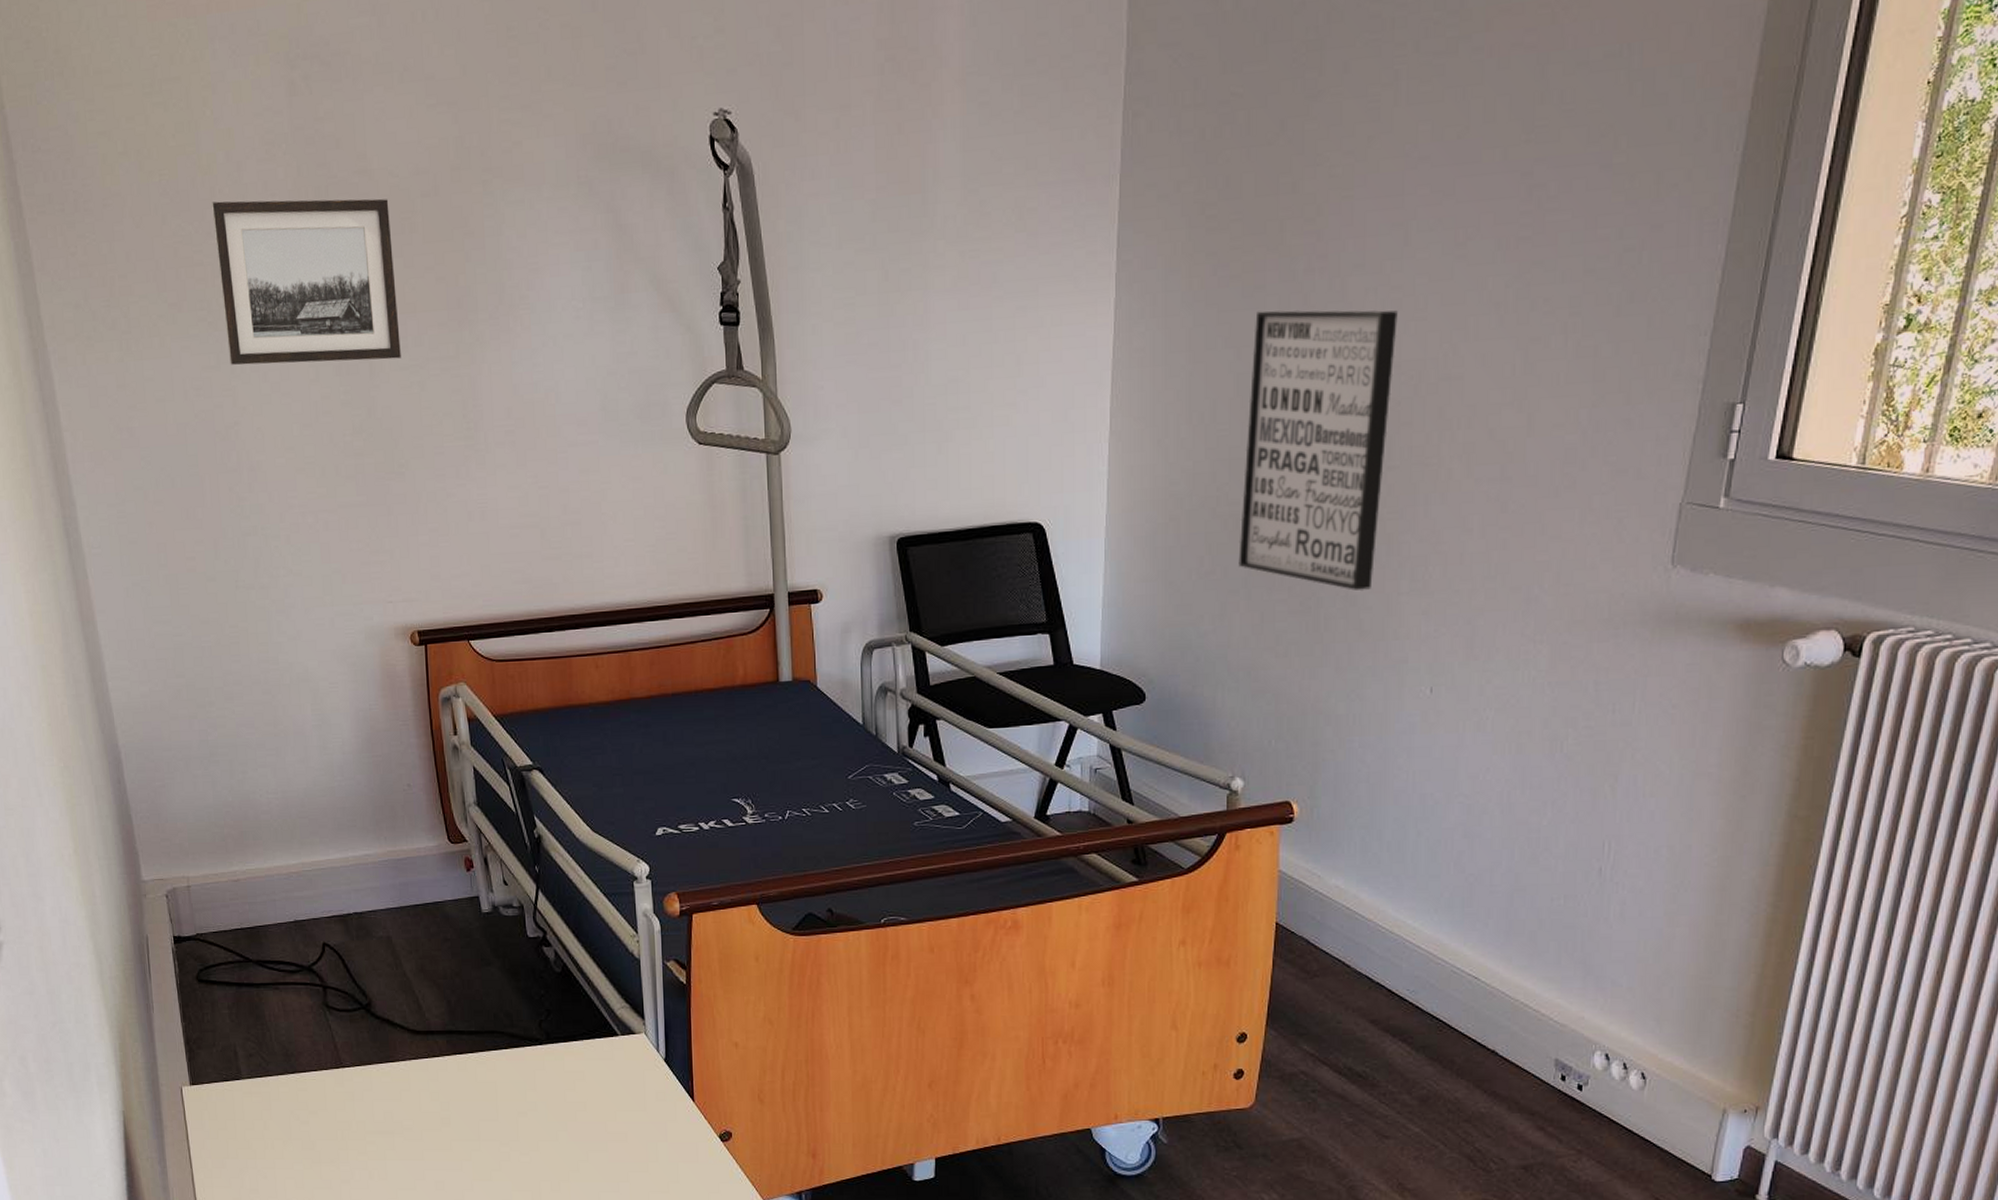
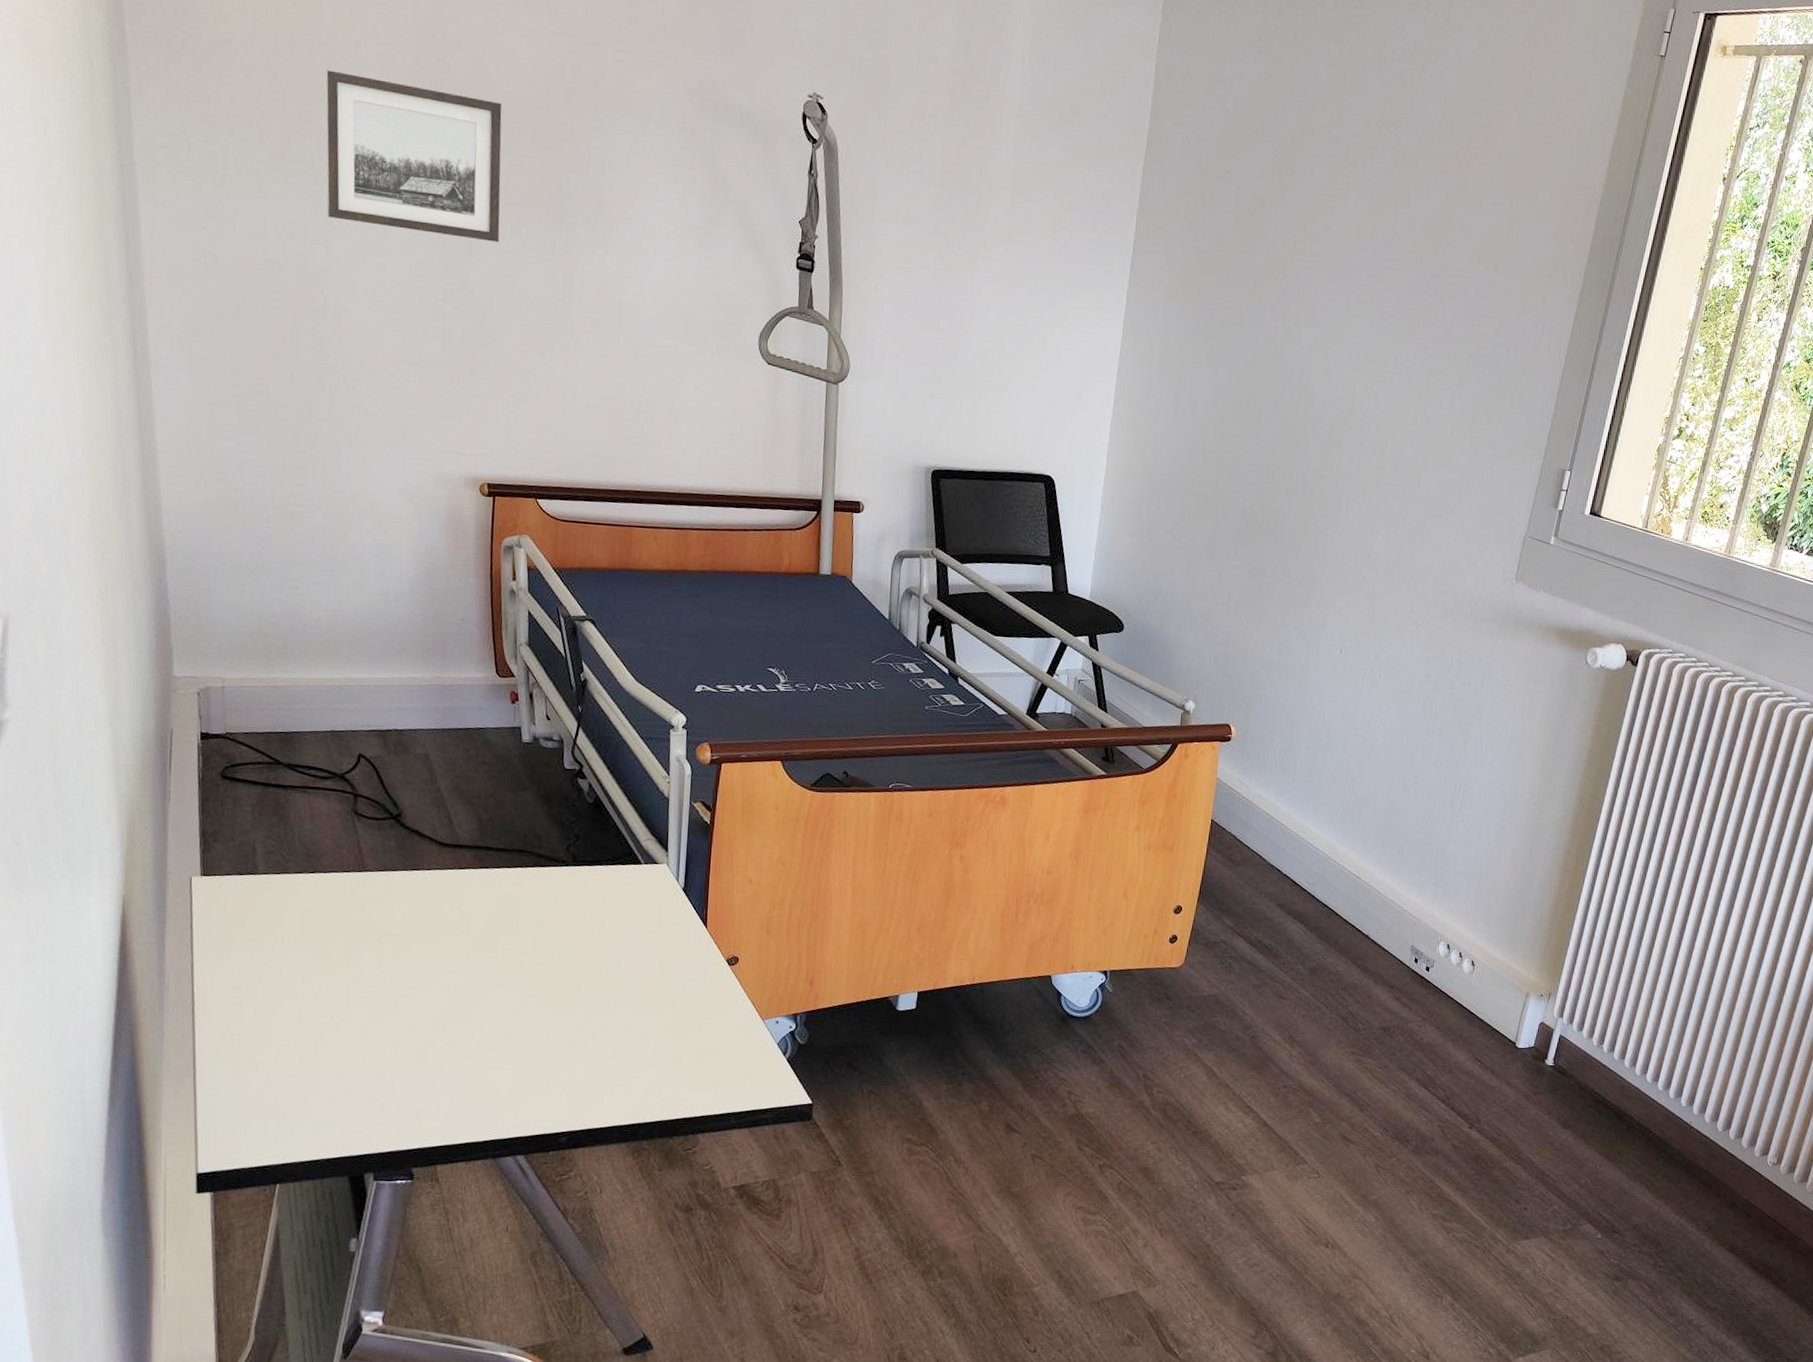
wall art: present [1238,310,1398,592] -> none [1204,340,1337,568]

